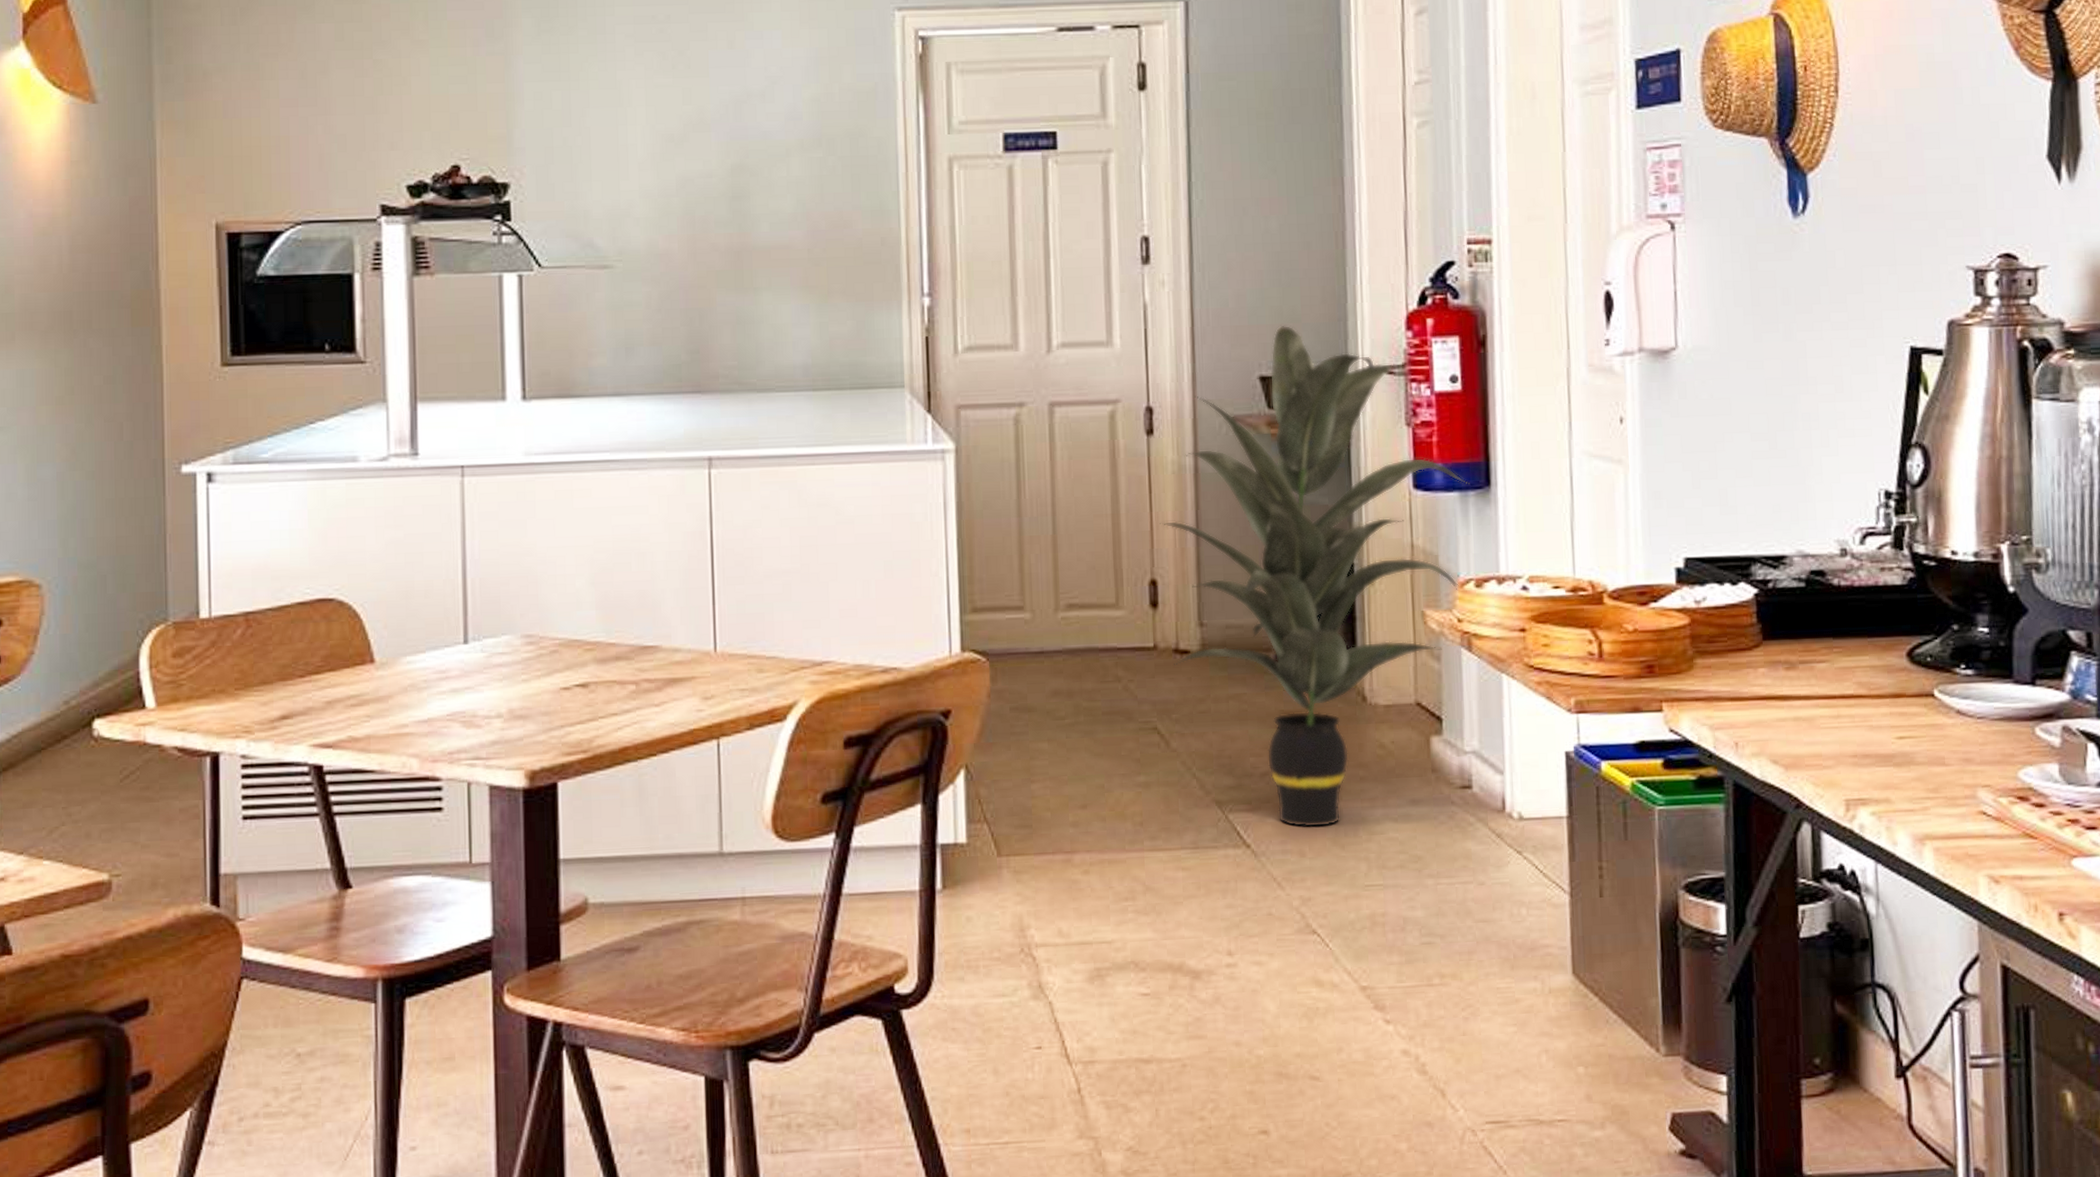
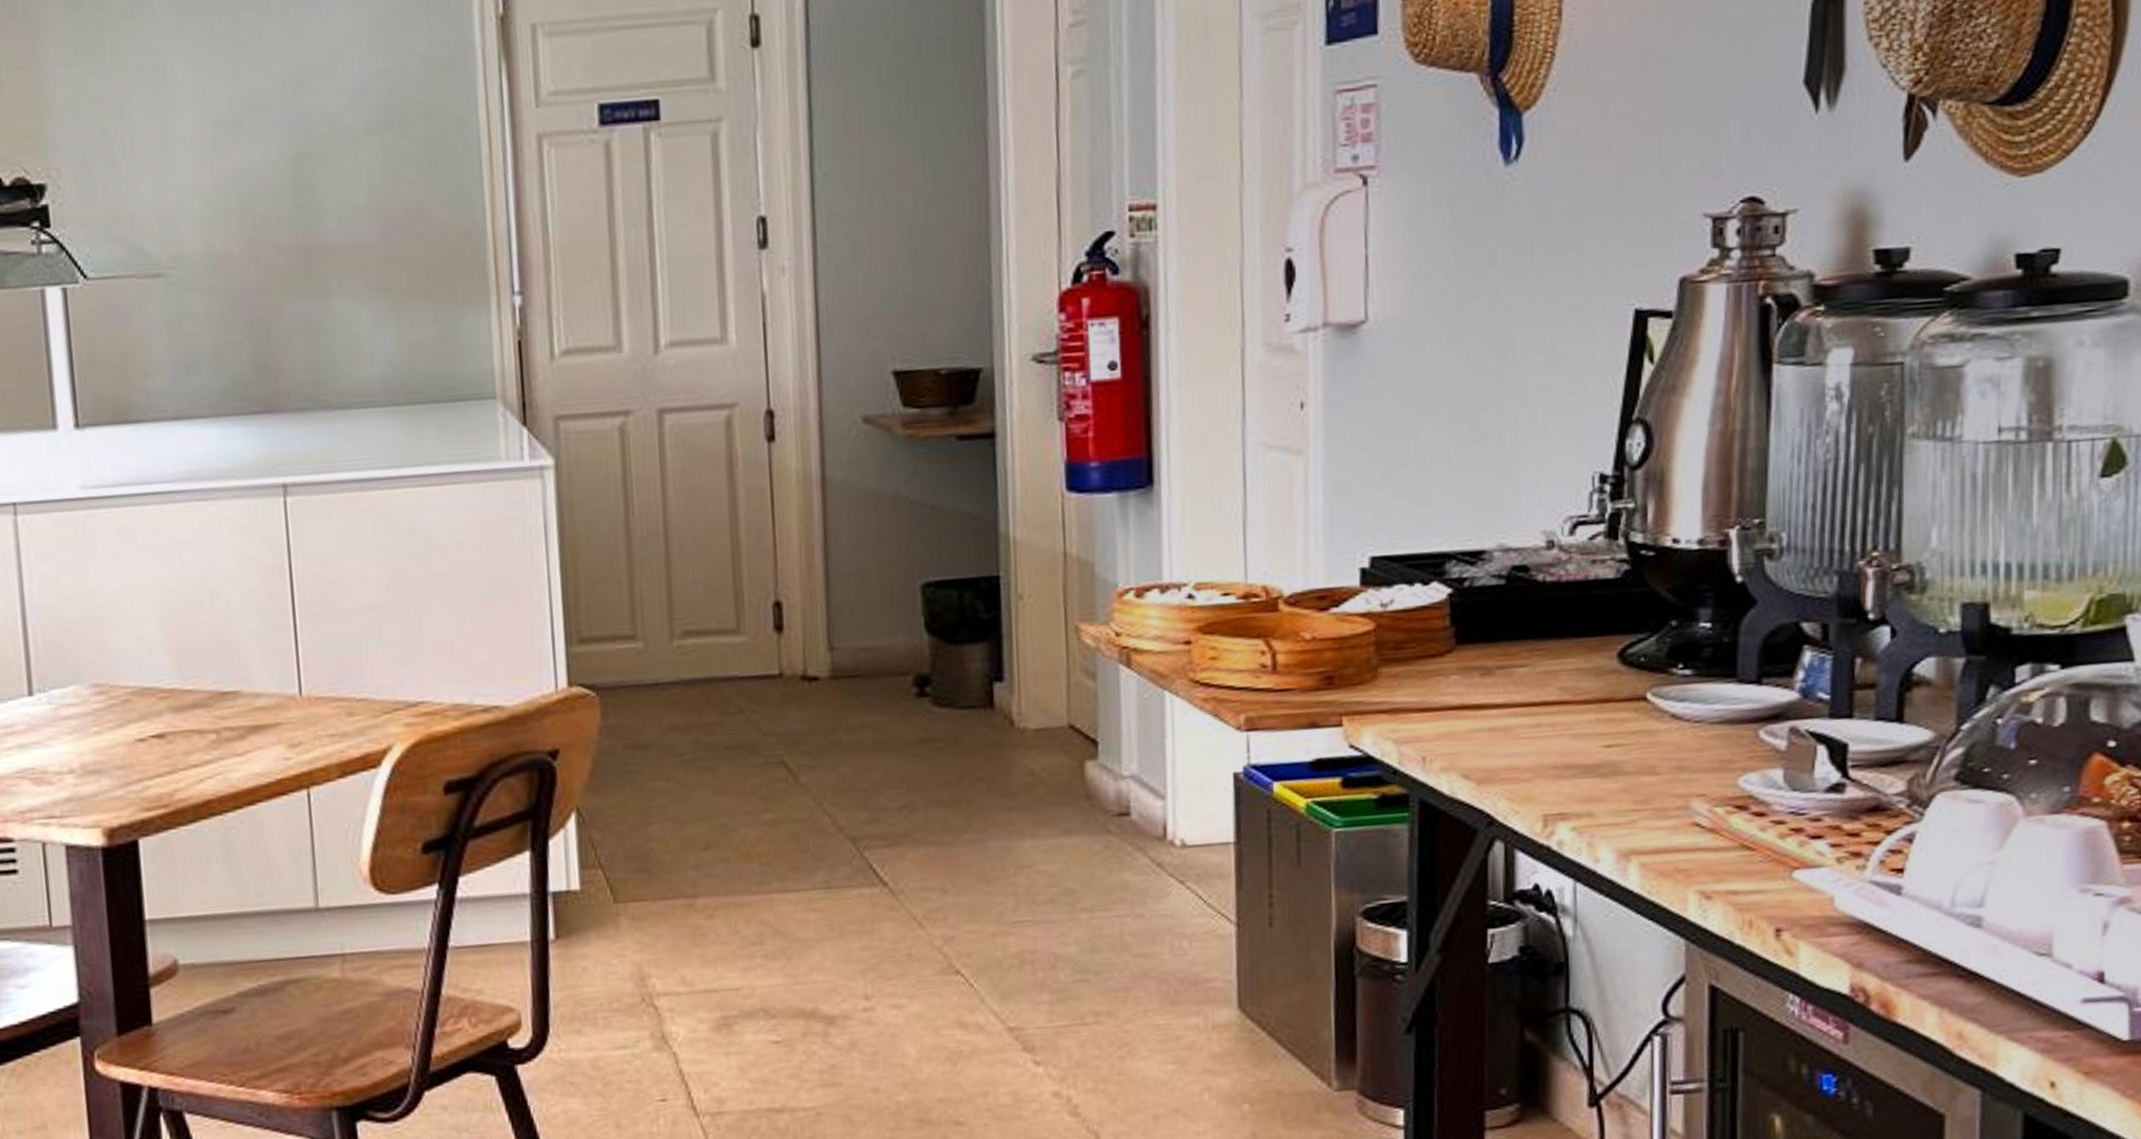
indoor plant: present [1160,325,1471,828] -> none [783,311,1131,863]

